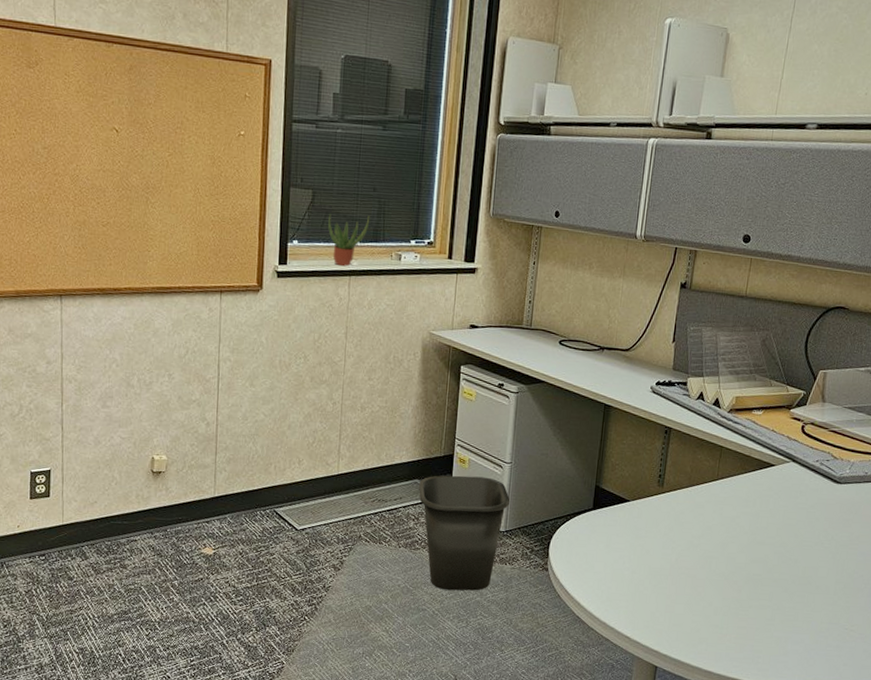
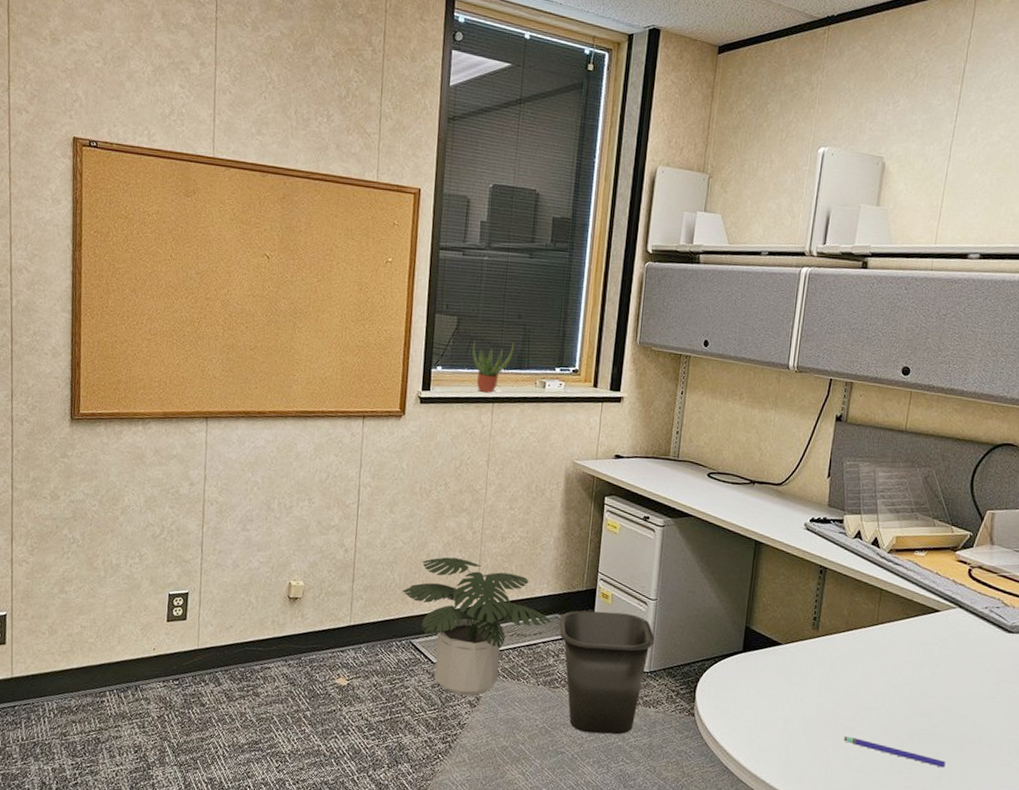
potted plant: none [265,427,412,561] -> present [402,557,552,696]
pen: none [686,583,778,609] -> present [844,735,946,768]

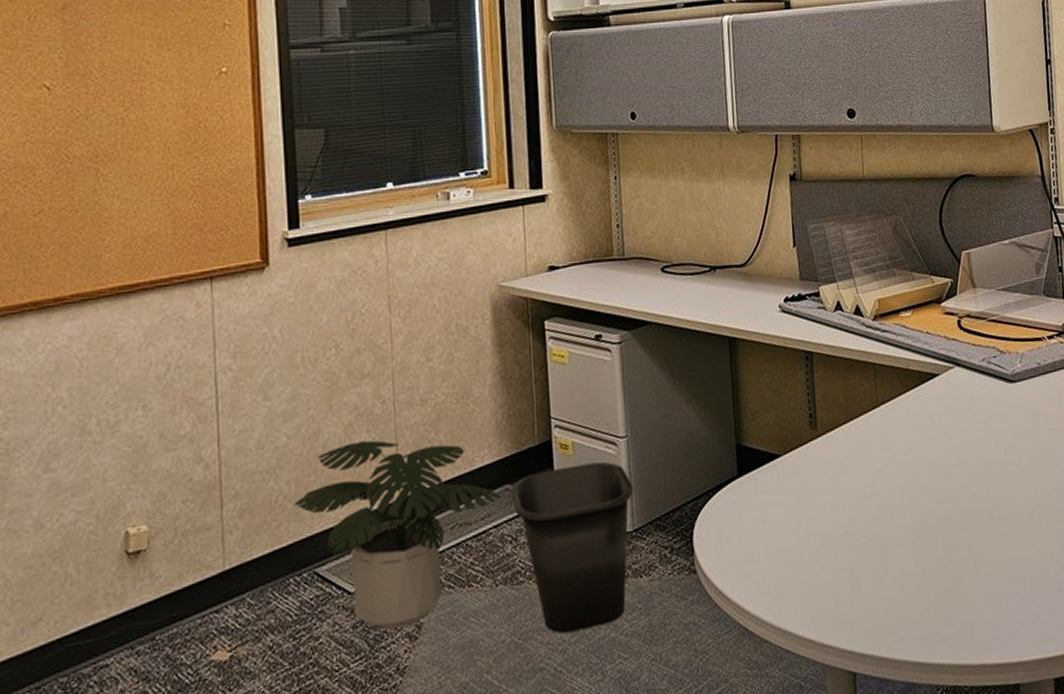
potted plant: present [472,341,515,394] -> none [350,150,404,219]
pen: present [844,735,946,768] -> none [869,548,981,559]

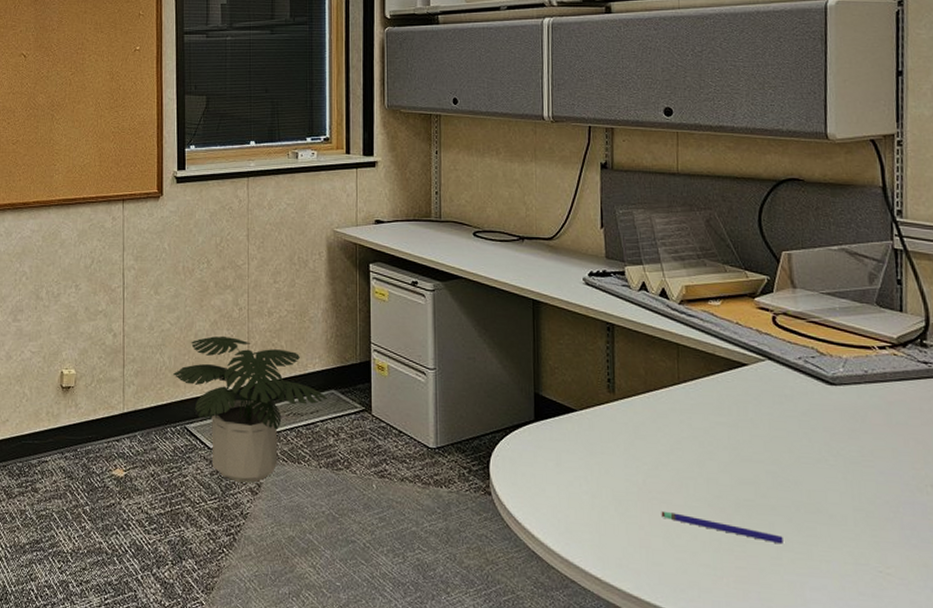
waste bin: present [512,461,634,633] -> none [336,384,439,519]
pen: none [869,548,981,559] -> present [661,510,783,545]

